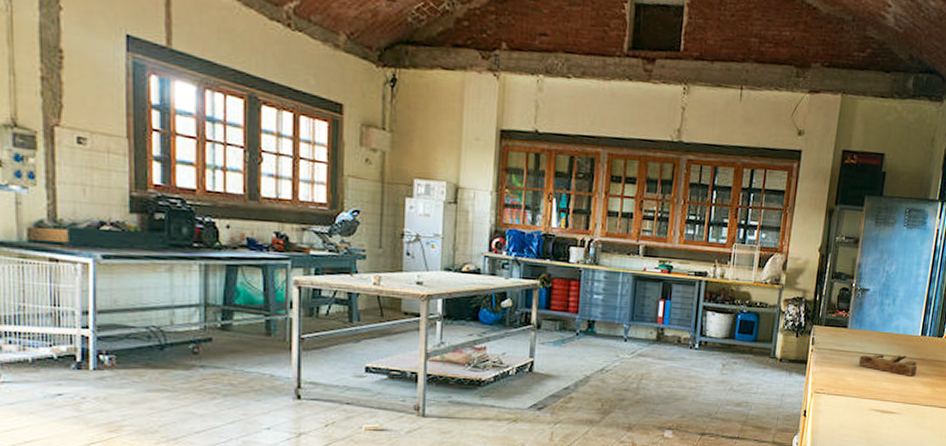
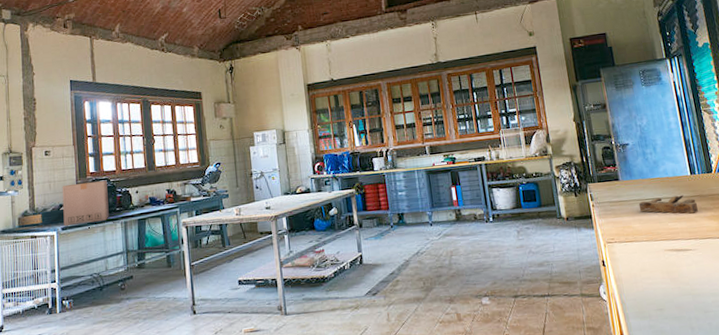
cardboard box: none [105,194,181,258] -> present [62,180,109,227]

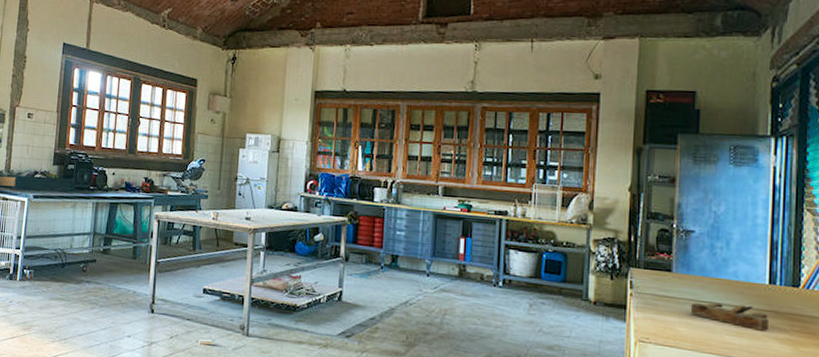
cardboard box: present [62,180,109,227] -> none [36,152,85,197]

